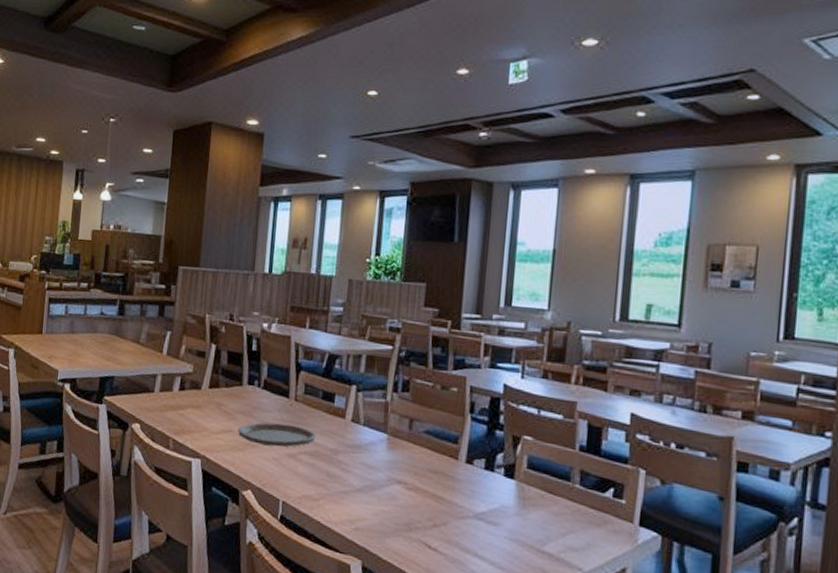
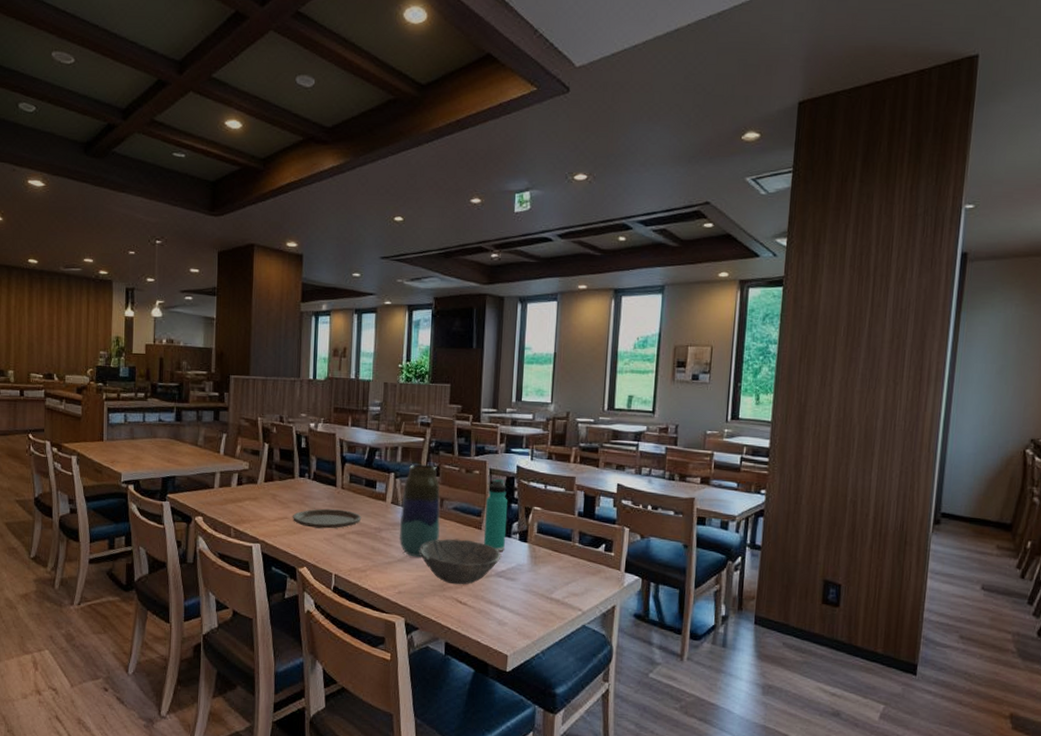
vase: none [359,376,410,489] -> present [399,464,441,558]
bowl: none [382,467,482,526] -> present [419,539,502,585]
thermos bottle: none [459,398,491,488] -> present [483,478,507,551]

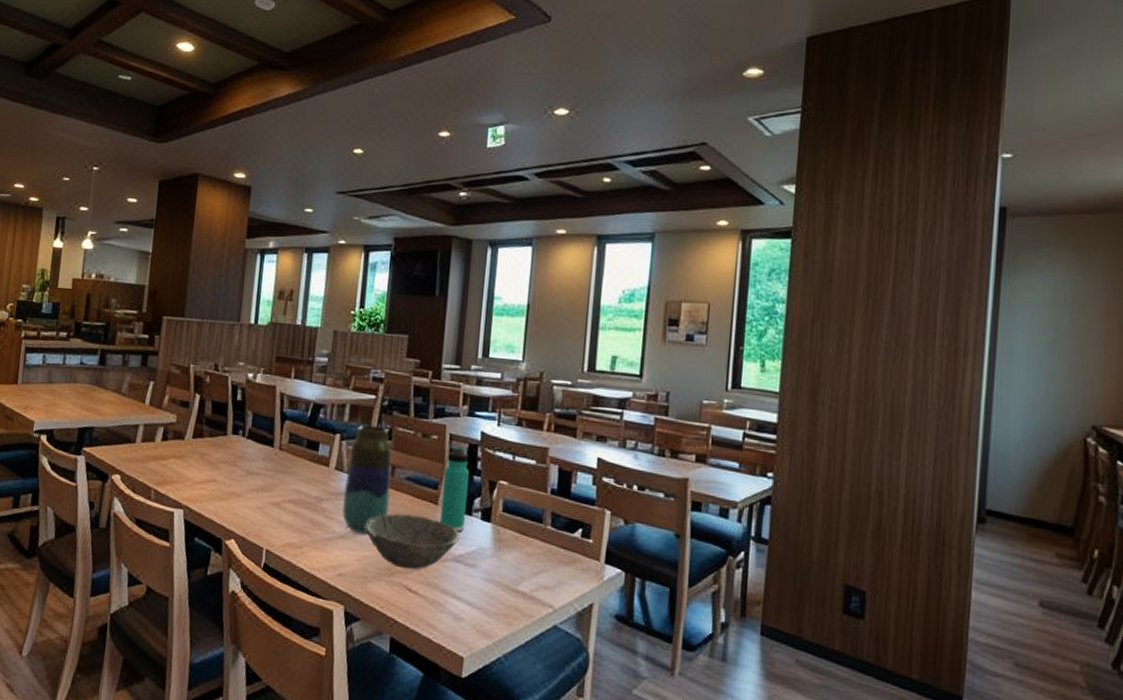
plate: present [292,508,362,529] -> none [221,471,301,496]

